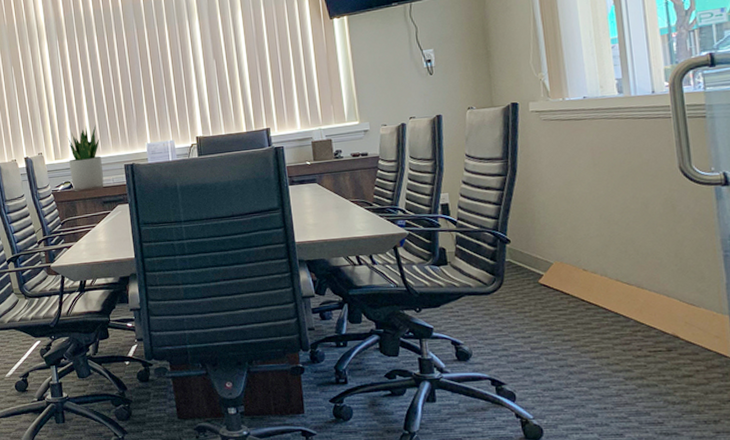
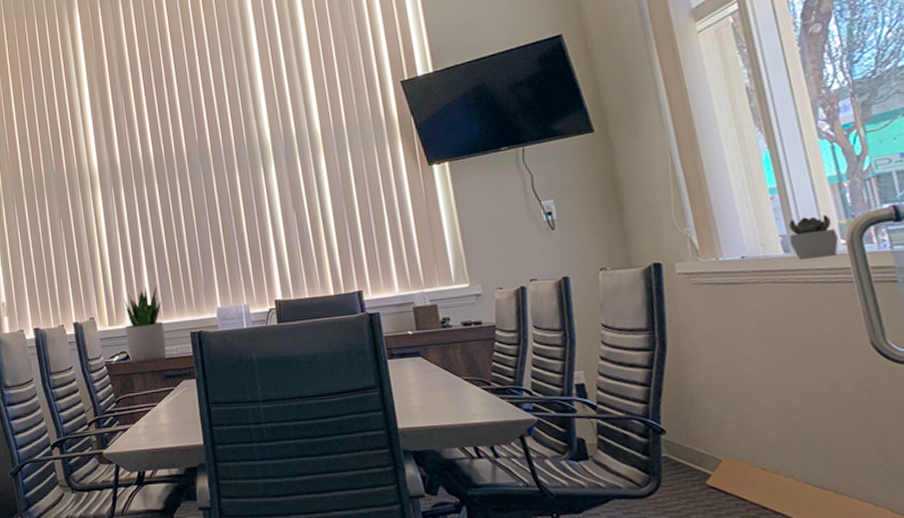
succulent plant: none [623,61,663,99] -> present [788,215,839,260]

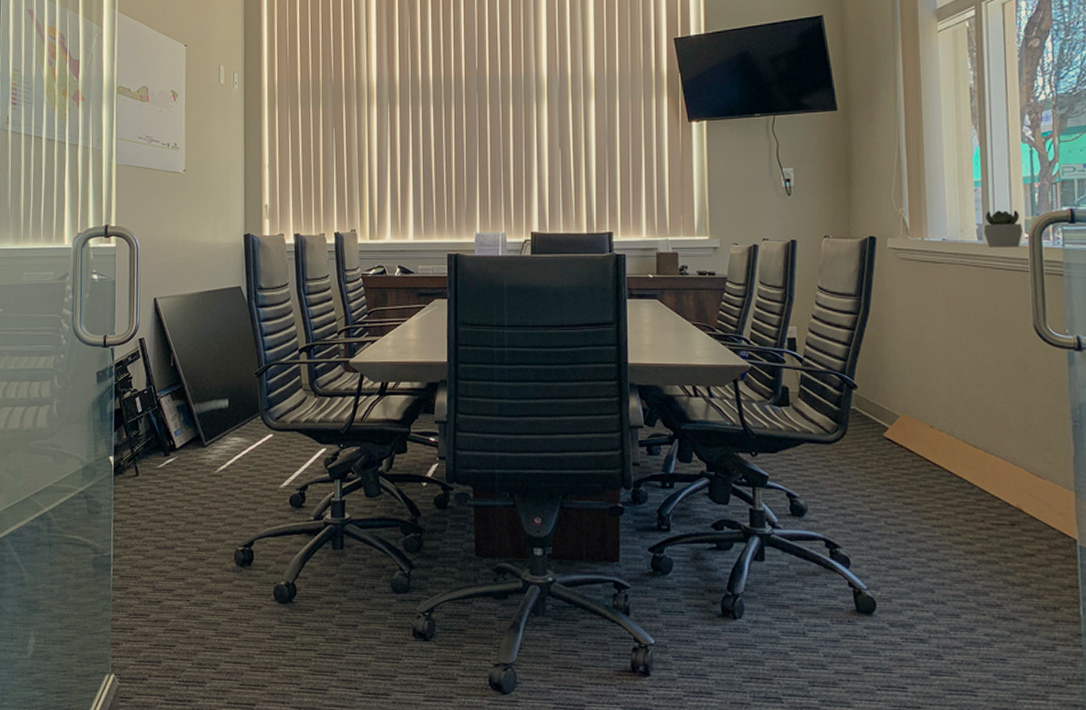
planter: present [122,285,167,365] -> none [385,205,424,280]

